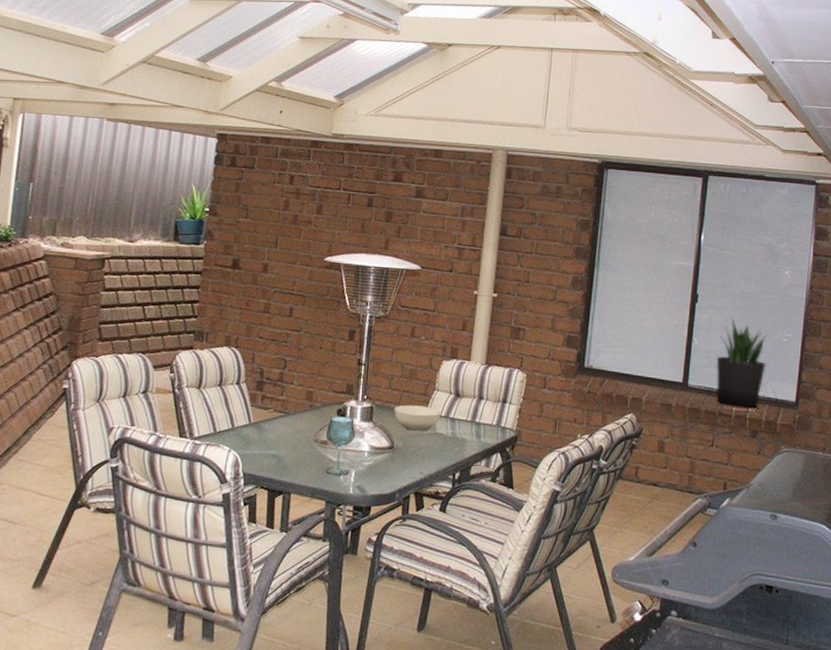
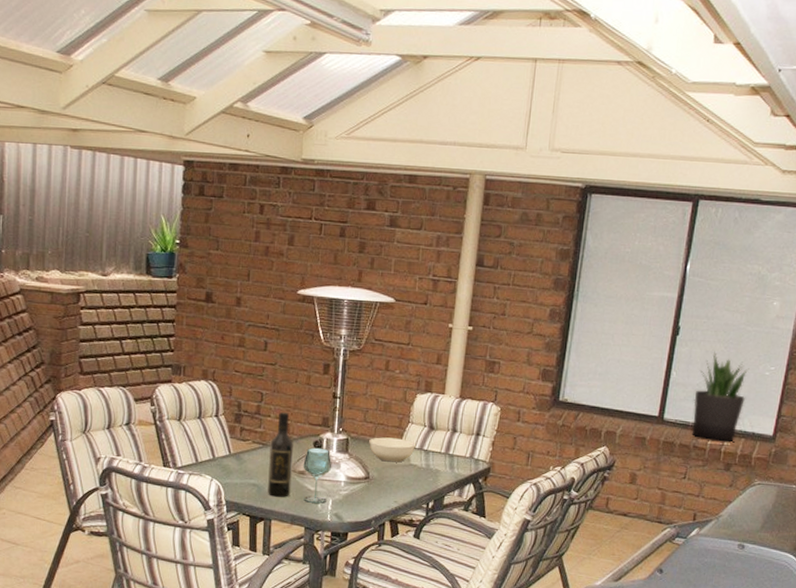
wine bottle: none [288,379,316,469] -> present [268,412,293,497]

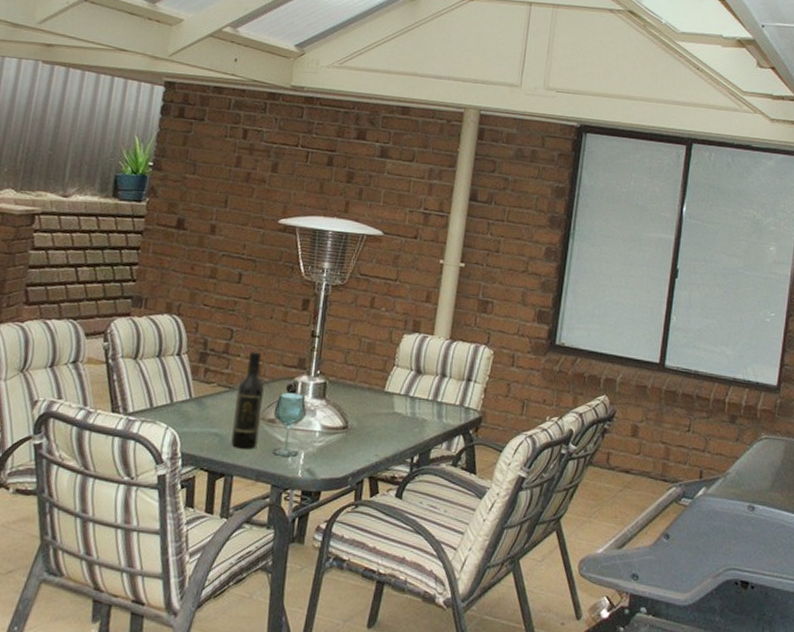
bowl: present [369,437,416,463] -> none [349,381,401,411]
planter: present [691,351,750,444] -> none [694,295,750,394]

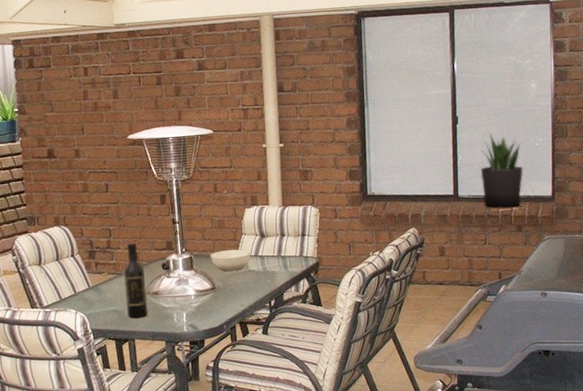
wine glass: present [272,392,307,457] -> none [155,268,182,319]
bowl: none [349,381,401,411] -> present [210,249,251,272]
planter: none [694,295,750,394] -> present [481,132,523,210]

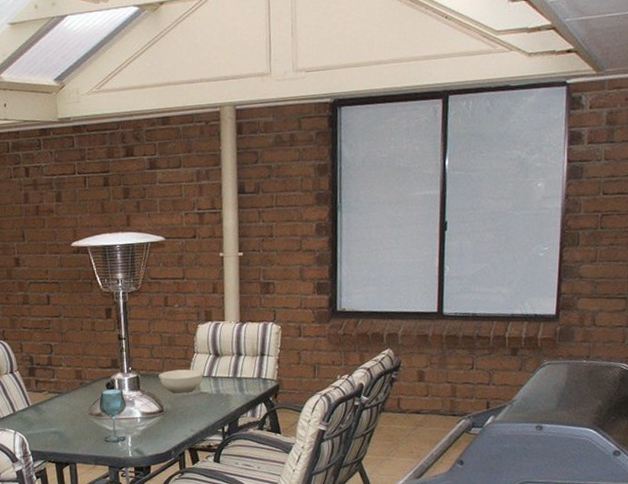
wine bottle: present [123,243,148,319] -> none [65,360,91,441]
wine glass: none [155,268,182,319] -> present [99,388,127,442]
planter: present [481,132,523,210] -> none [471,240,523,330]

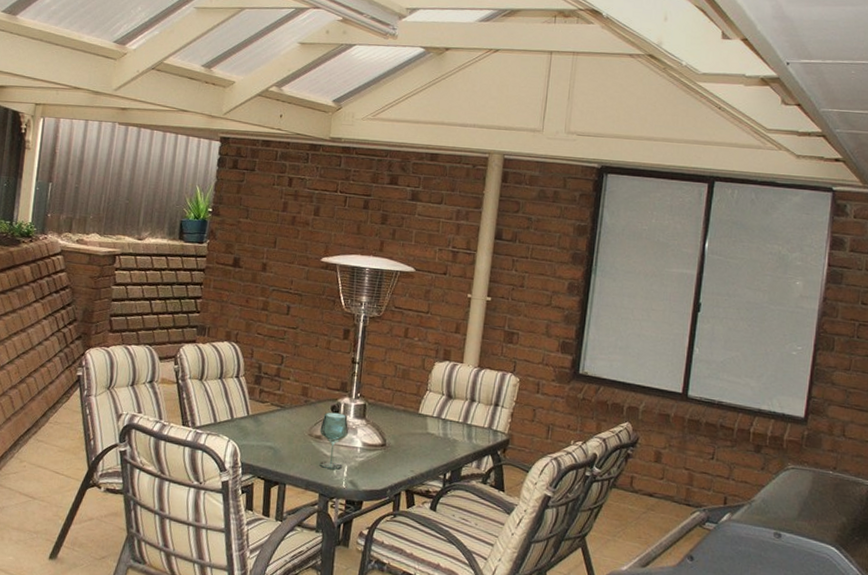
bowl: present [158,369,204,393] -> none [386,404,433,431]

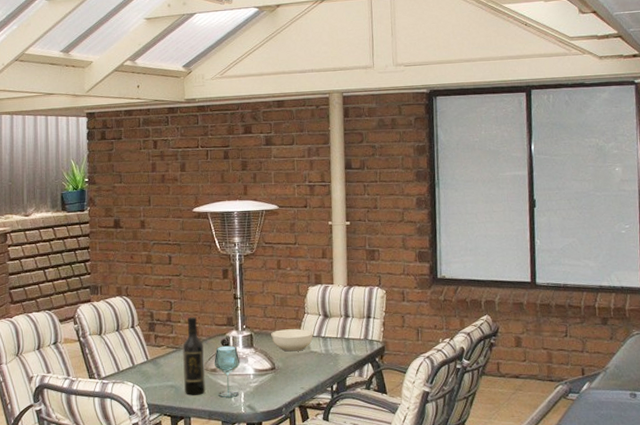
wine bottle: none [283,375,311,461] -> present [182,317,206,395]
bowl: none [386,404,433,431] -> present [271,329,313,352]

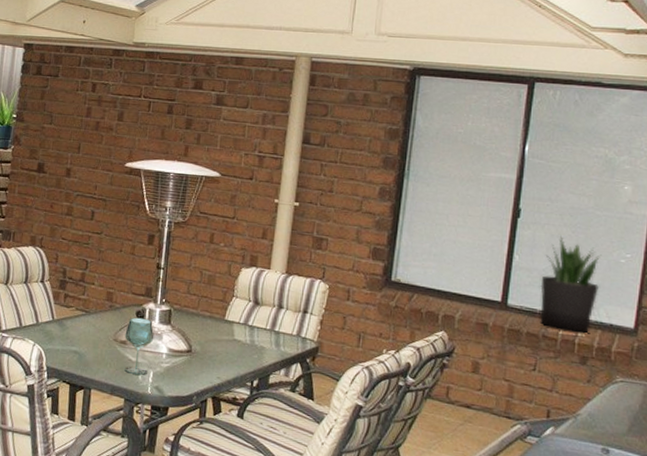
wine bottle: present [182,317,206,395] -> none [88,280,116,366]
bowl: present [271,329,313,352] -> none [192,310,240,337]
planter: none [561,217,608,300] -> present [540,235,602,335]

